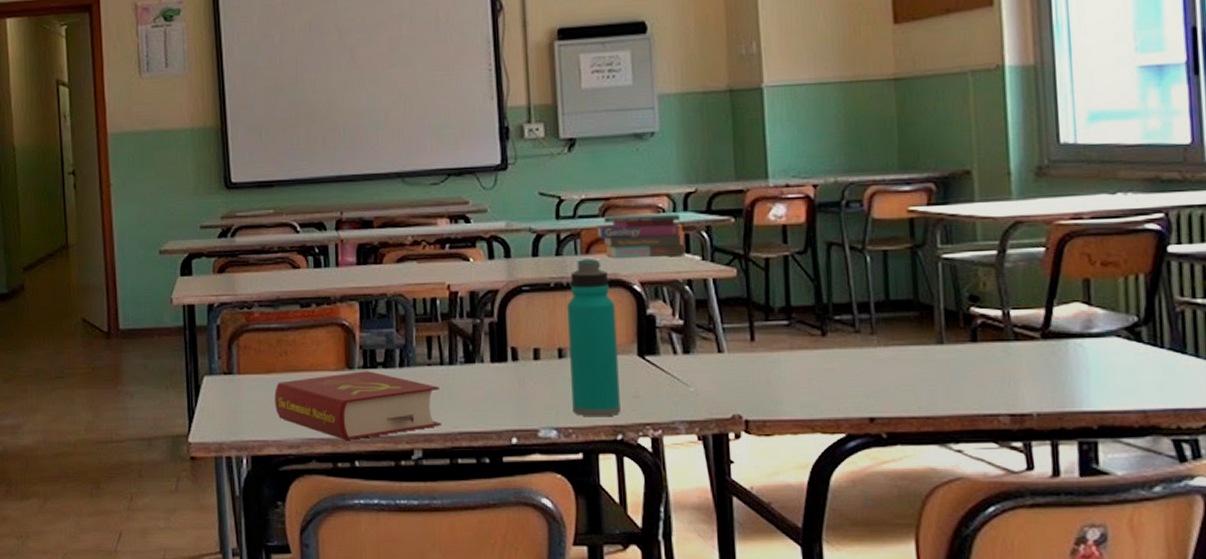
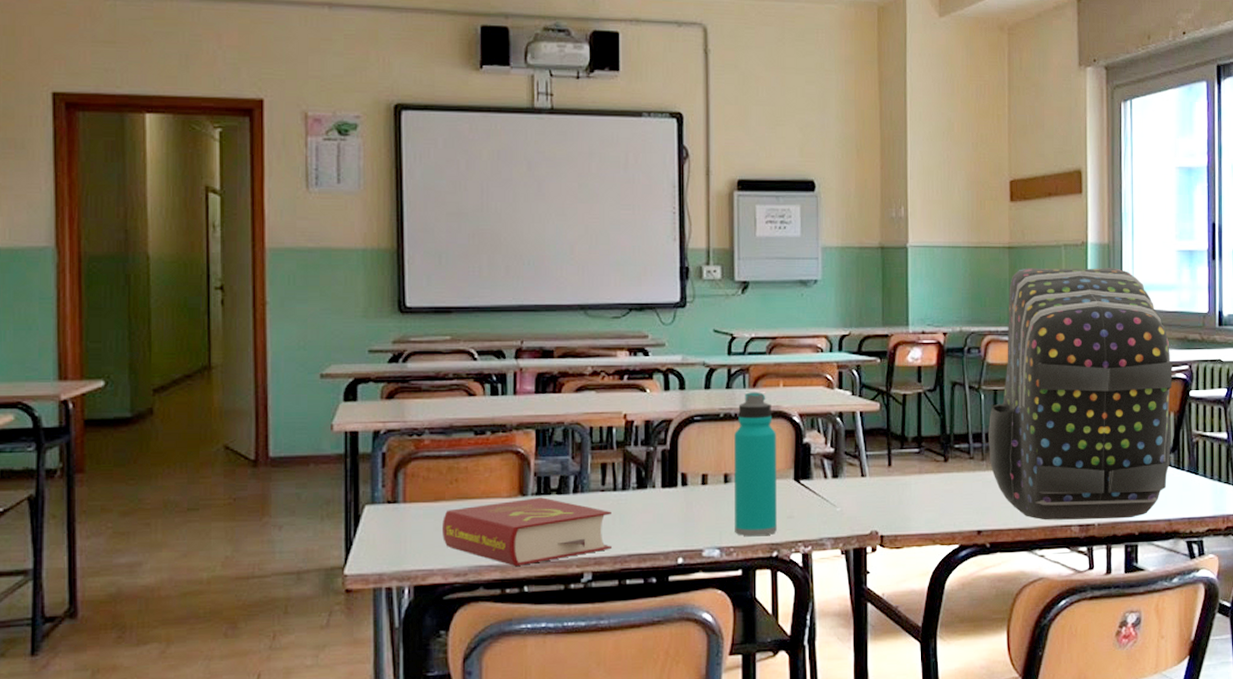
books: present [596,213,686,259] -> none [763,353,839,393]
backpack: none [877,94,1143,409] -> present [987,267,1173,521]

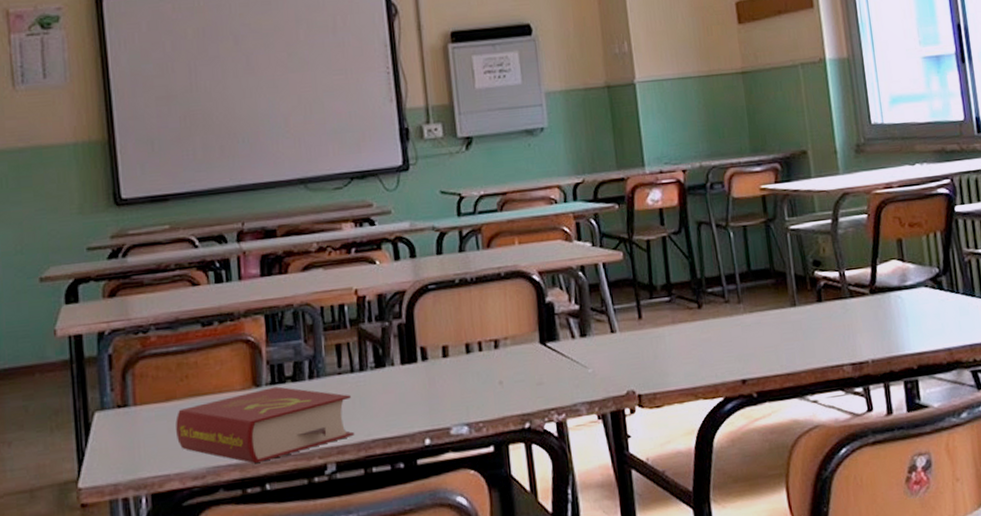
water bottle: present [734,392,777,537] -> none [472,252,527,409]
backpack: present [987,267,1173,521] -> none [741,82,943,362]

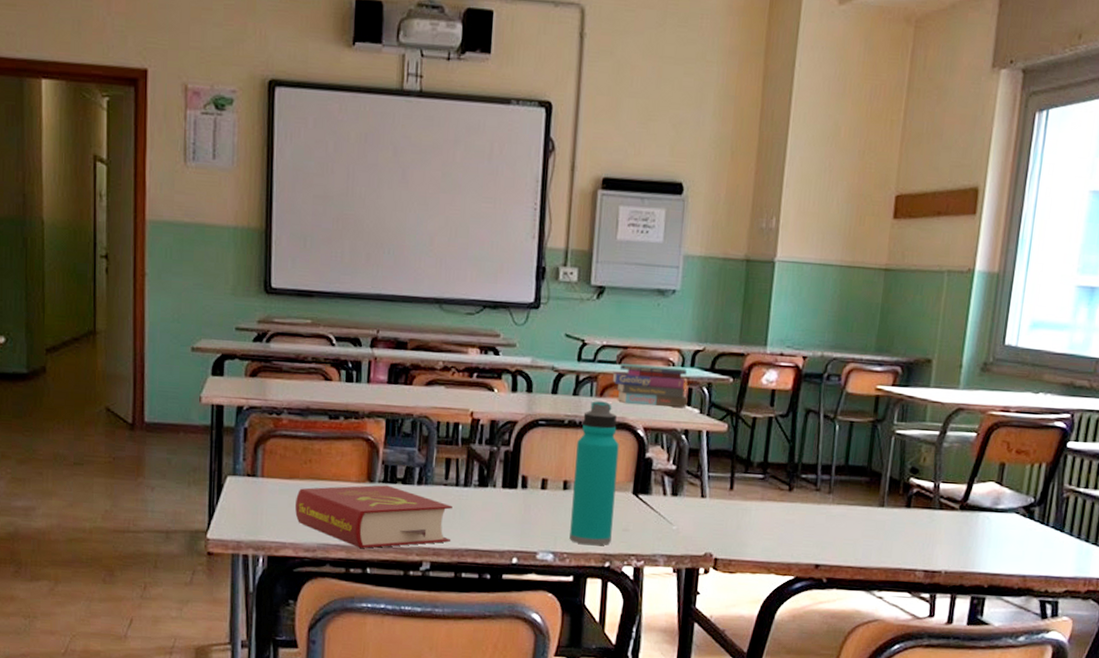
water bottle: none [472,252,527,409] -> present [569,401,619,546]
books: none [496,204,578,251] -> present [612,364,688,409]

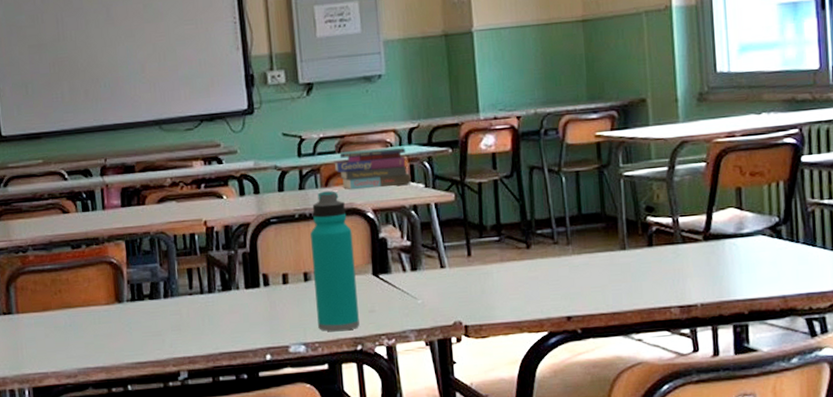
book: present [295,485,453,548] -> none [51,303,203,367]

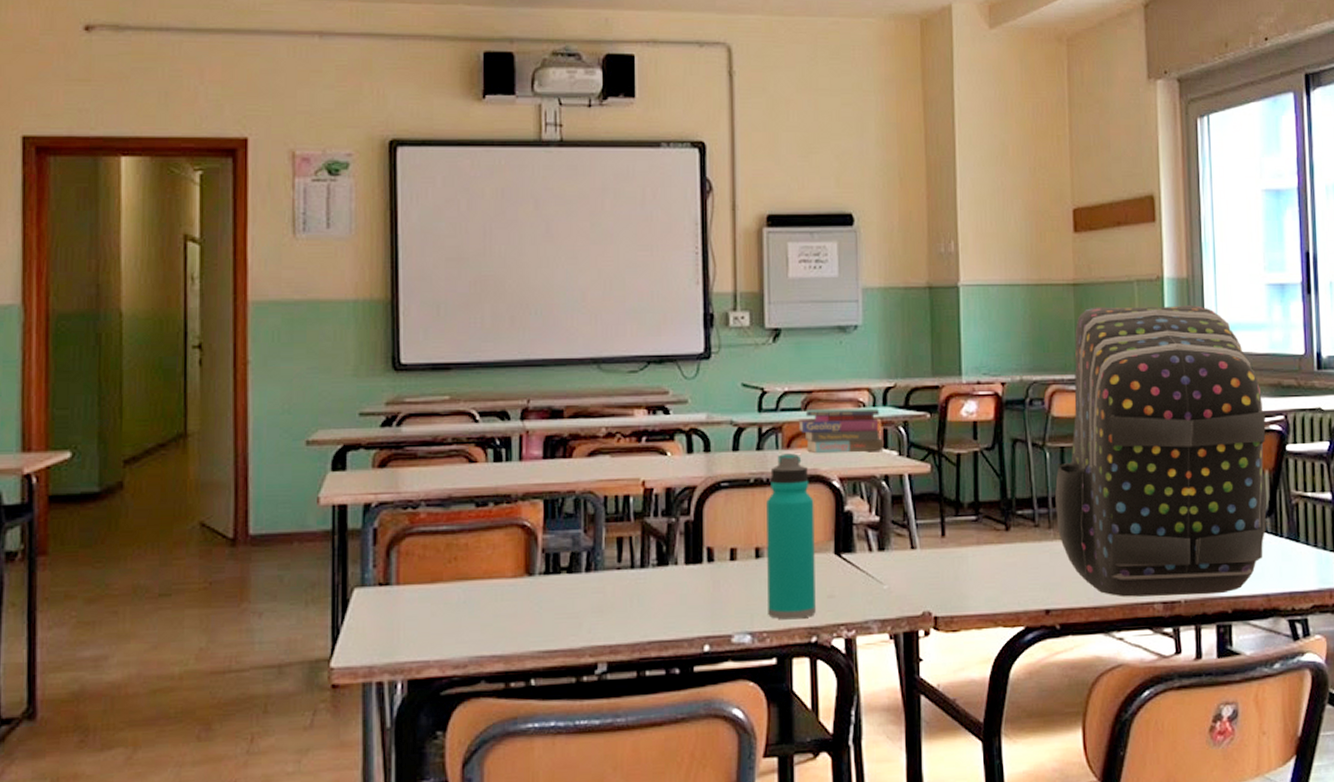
backpack: none [571,30,783,303] -> present [1054,304,1267,597]

